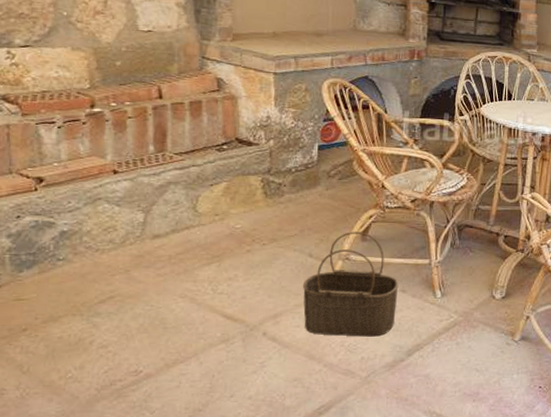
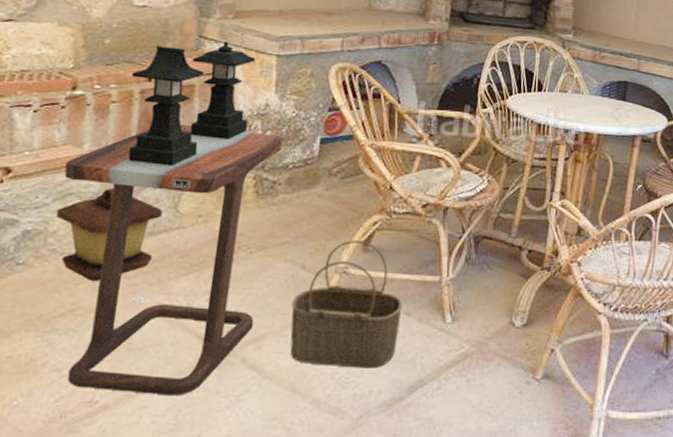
lantern: none [88,192,183,272] -> present [56,187,163,281]
side table: none [91,135,285,365] -> present [64,124,283,396]
lantern: none [144,62,255,172] -> present [128,41,256,166]

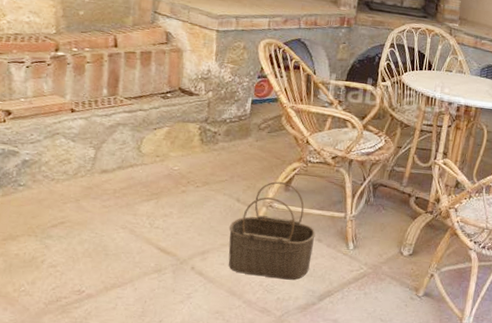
lantern: present [56,187,163,281] -> none [47,130,129,202]
side table: present [64,124,283,396] -> none [52,82,222,291]
lantern: present [128,41,256,166] -> none [101,17,200,116]

